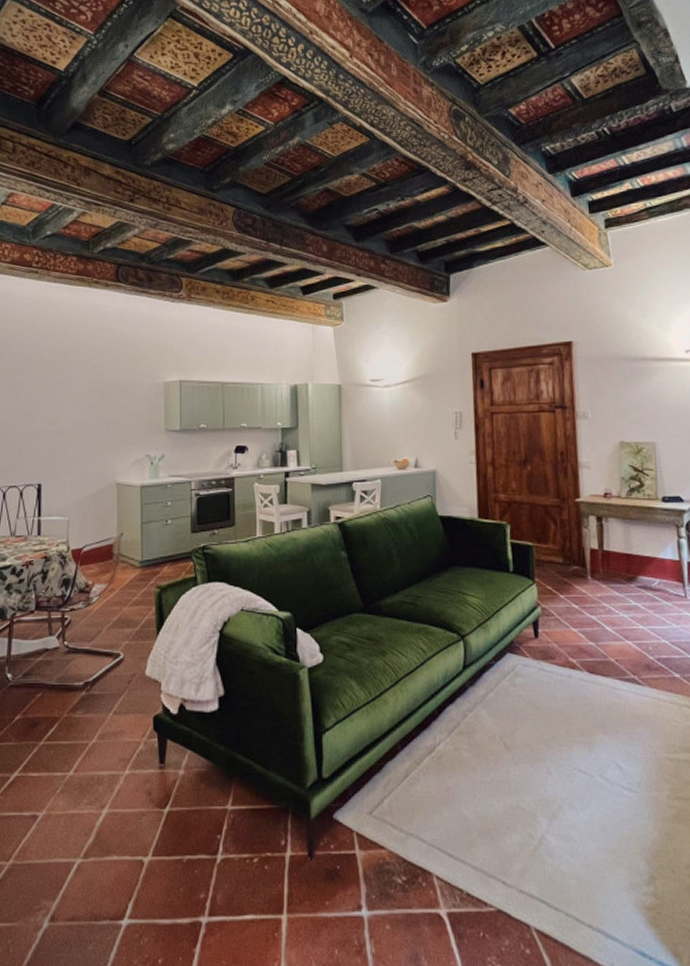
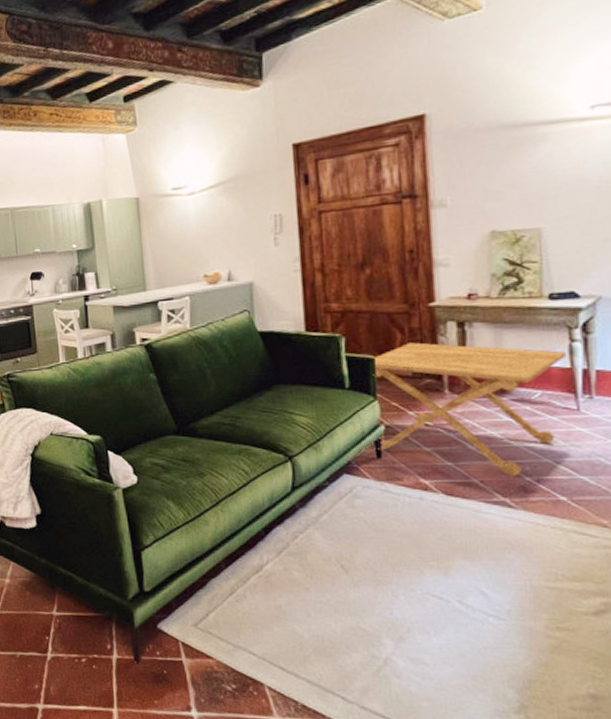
side table: none [532,533,676,656] -> present [373,342,566,477]

